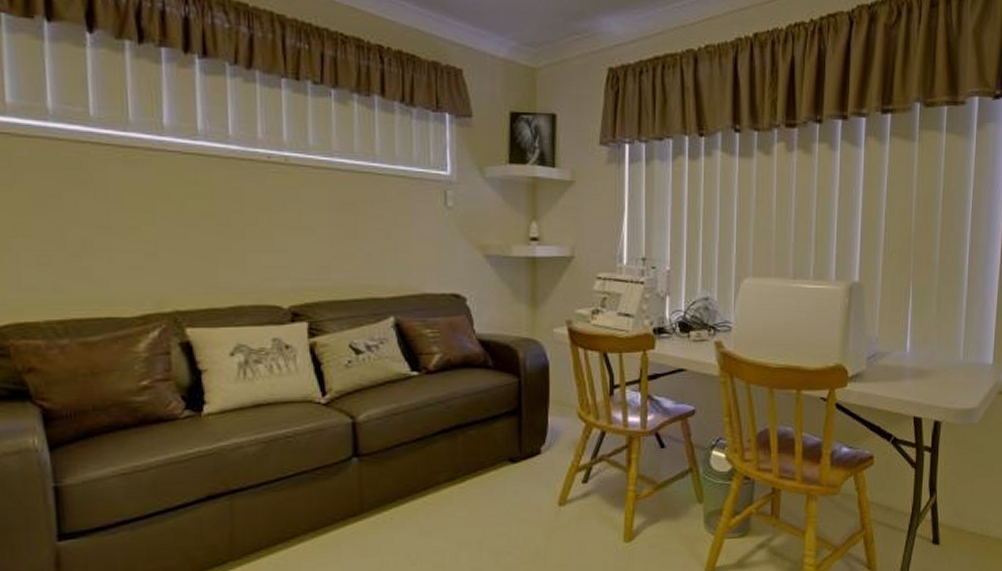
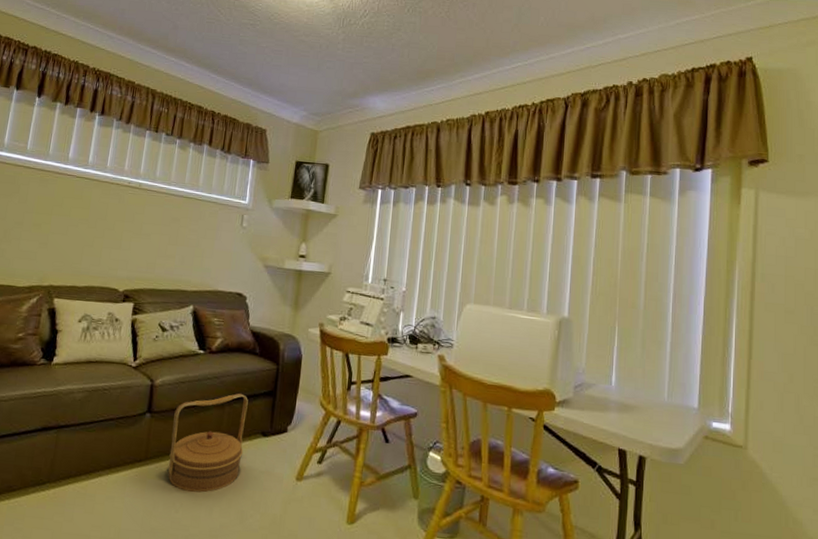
woven basket: none [391,416,489,540] -> present [168,393,248,493]

